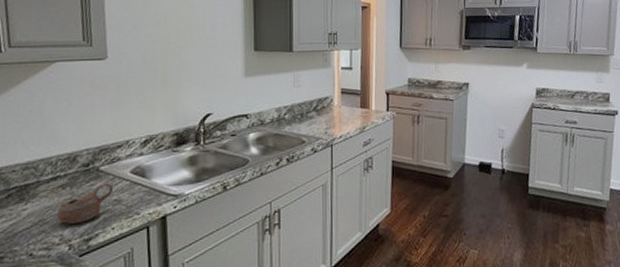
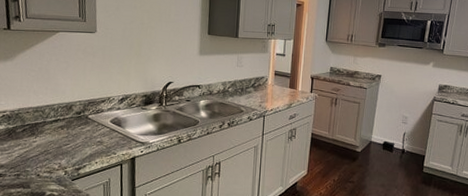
cup: present [56,182,114,224] -> none [57,128,98,156]

